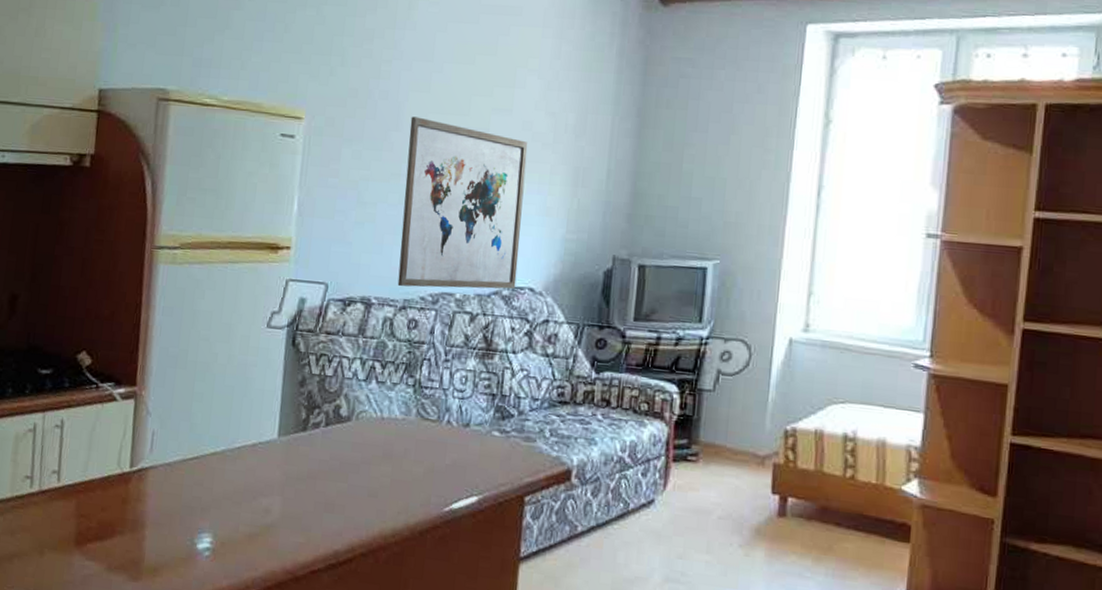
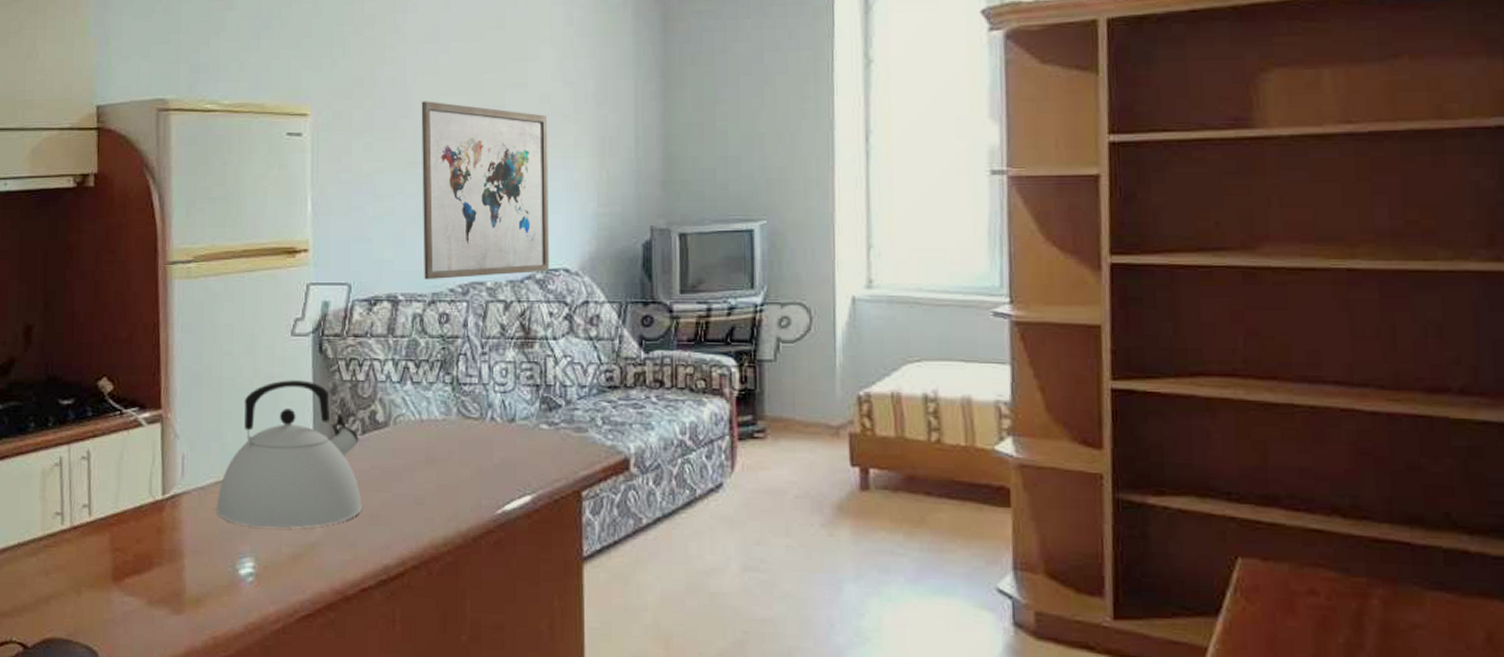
kettle: none [180,369,322,510] -> present [216,380,362,529]

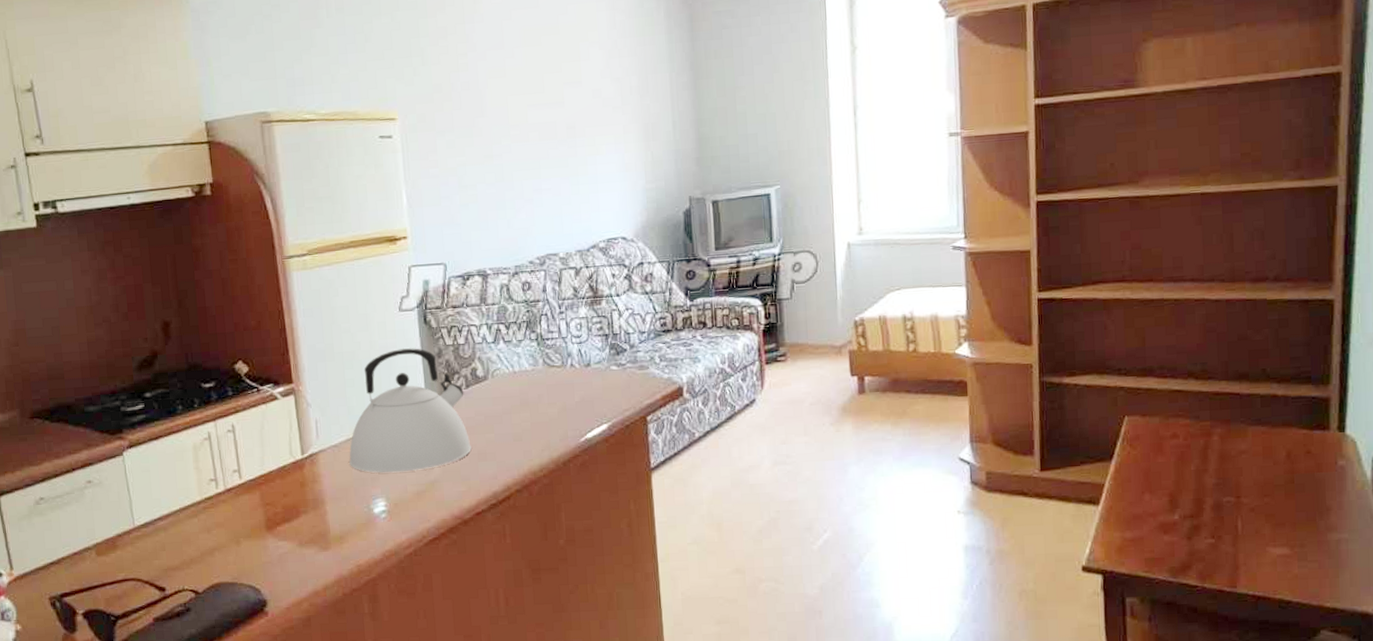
wall art: present [421,101,550,280] -> none [493,101,610,256]

